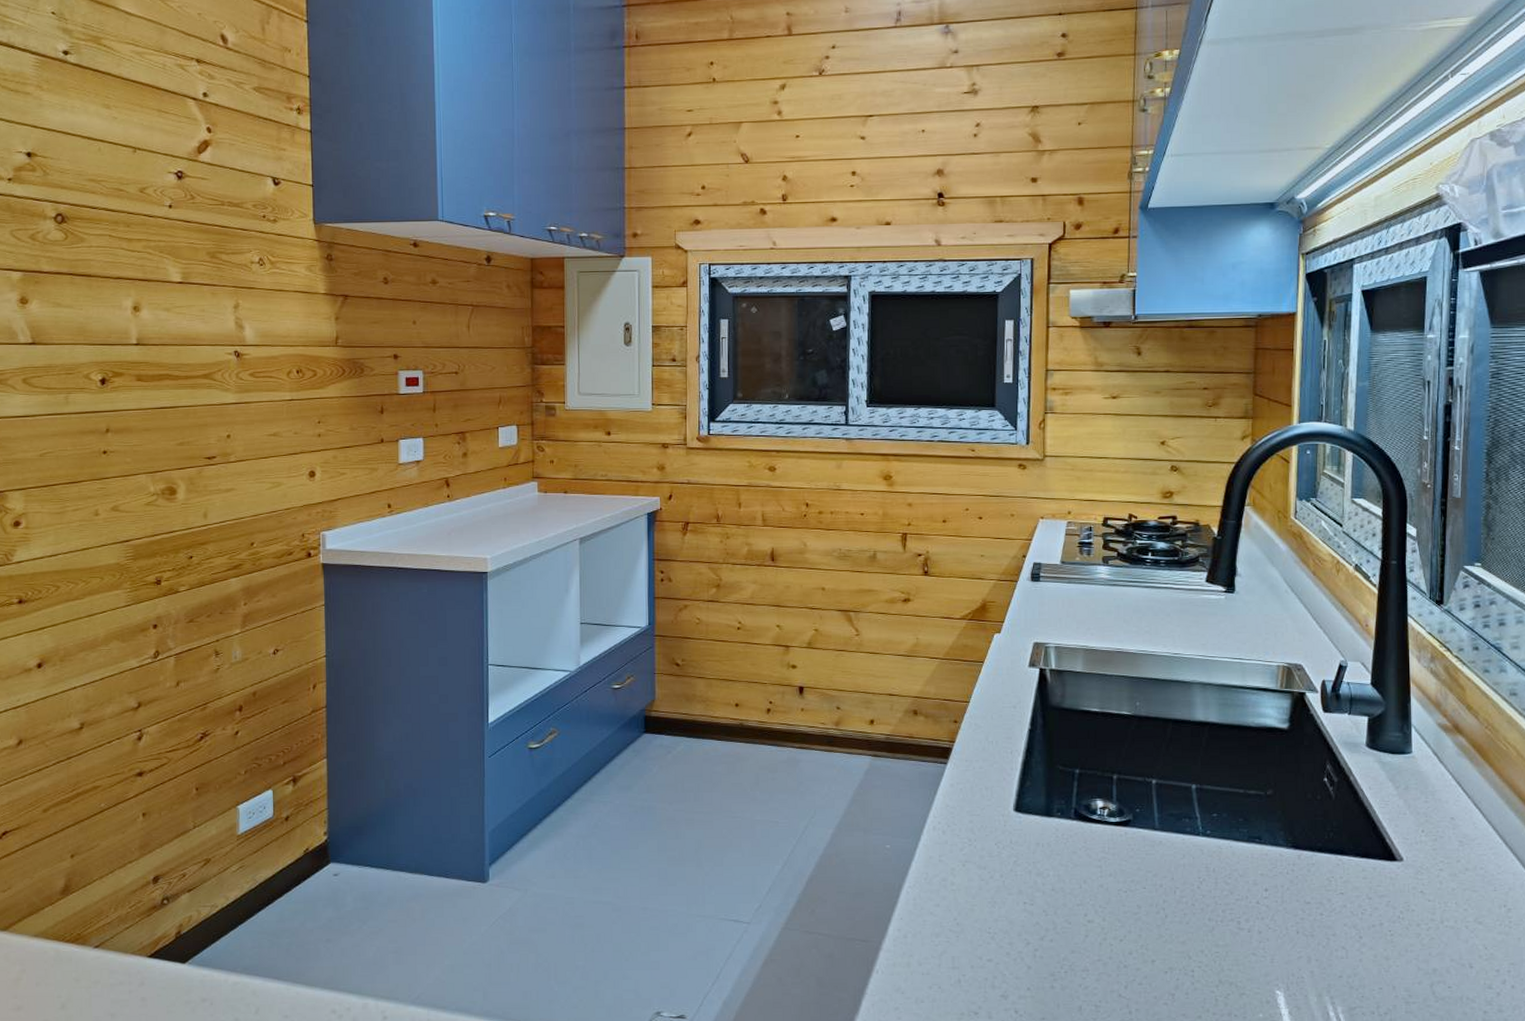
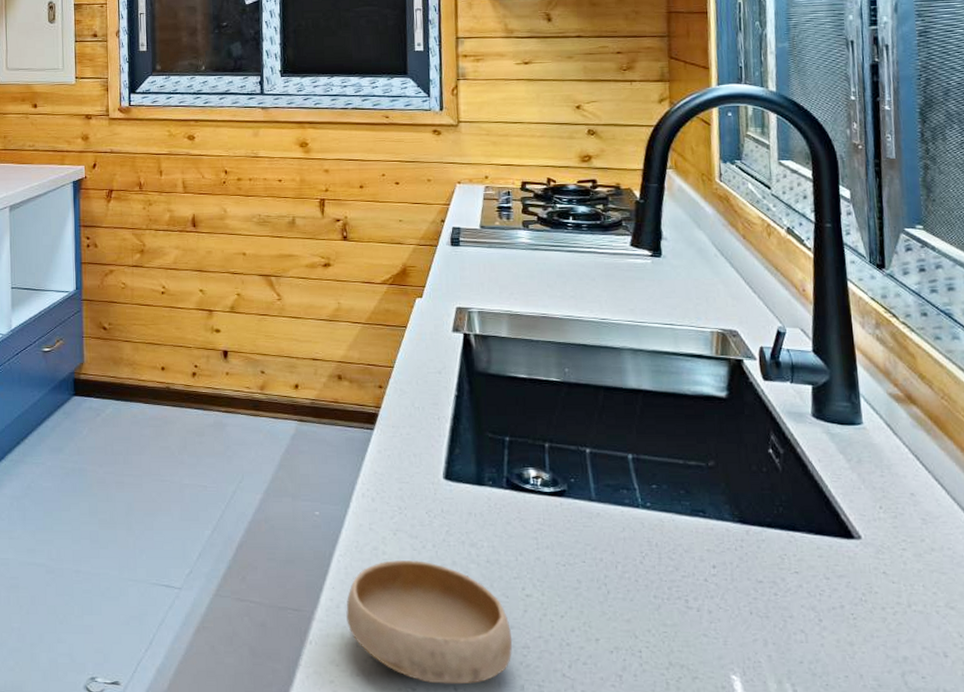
bowl: none [912,889,1073,1008] -> present [345,559,513,685]

